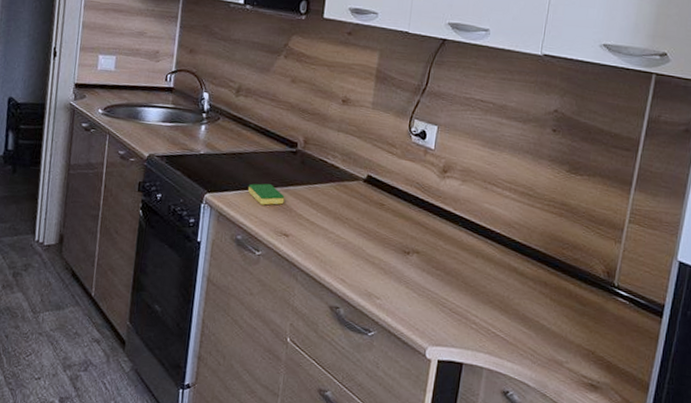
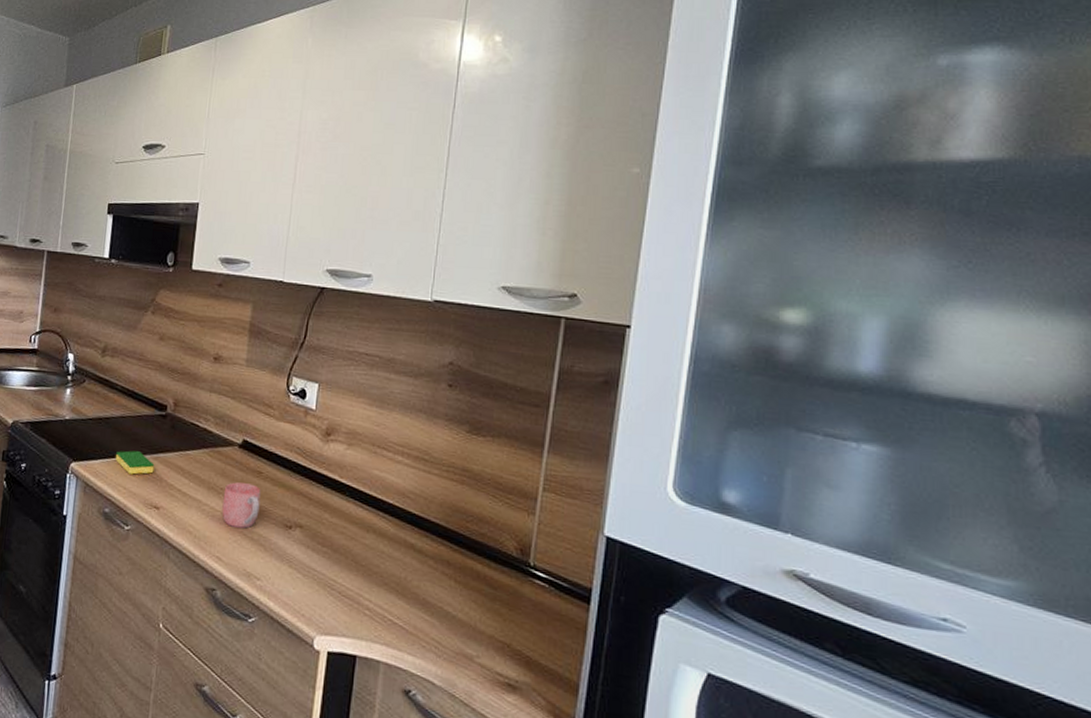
mug: none [346,213,383,254] -> present [222,482,261,529]

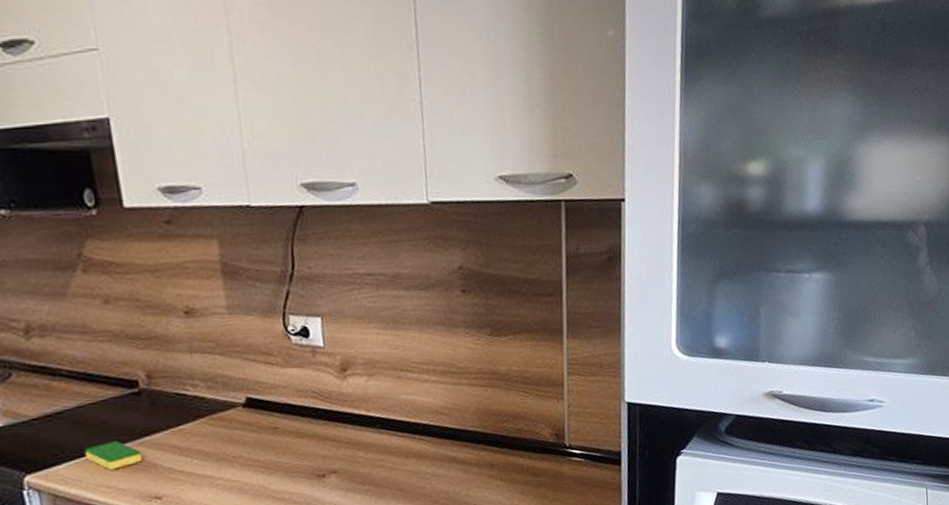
mug: present [222,482,261,529] -> none [237,442,285,494]

